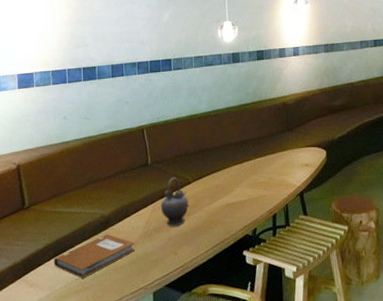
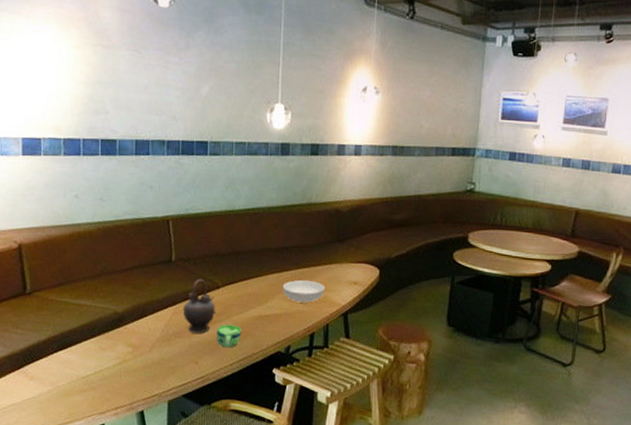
notebook: present [54,233,136,278] -> none [57,332,151,377]
cup: none [191,215,213,237] -> present [216,325,242,348]
serving bowl: none [244,167,282,188] -> present [282,280,325,303]

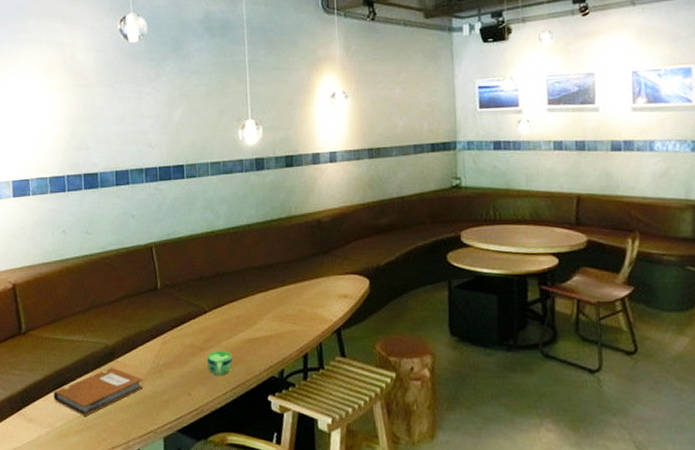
notebook: none [57,332,151,377] -> present [53,367,144,416]
teapot: present [182,278,216,333] -> none [171,304,205,363]
serving bowl: present [282,280,325,303] -> none [269,298,315,322]

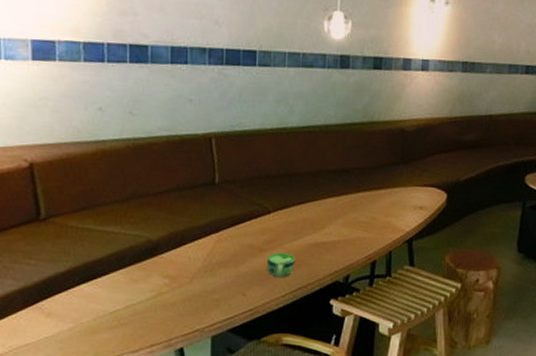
notebook: present [53,367,144,416] -> none [80,262,192,312]

